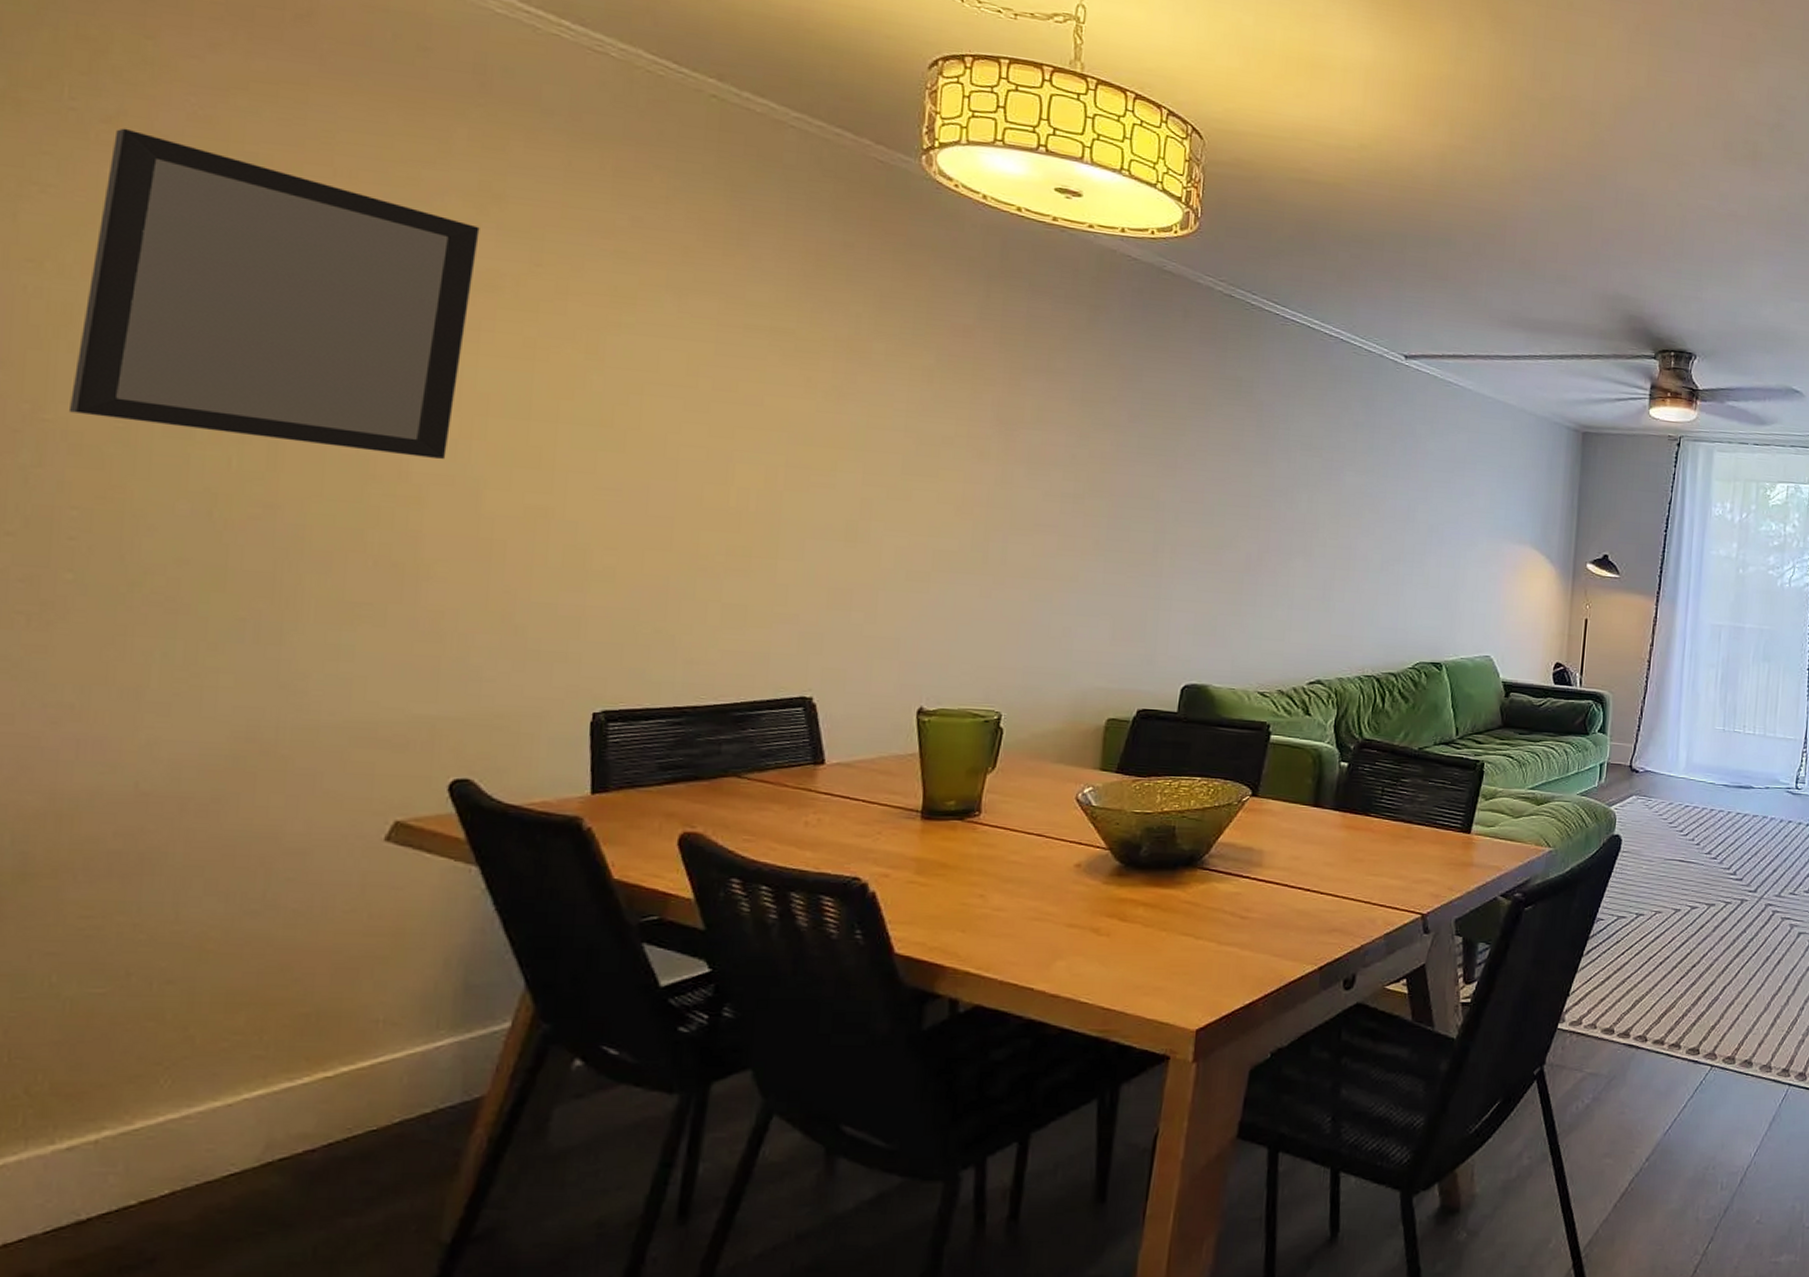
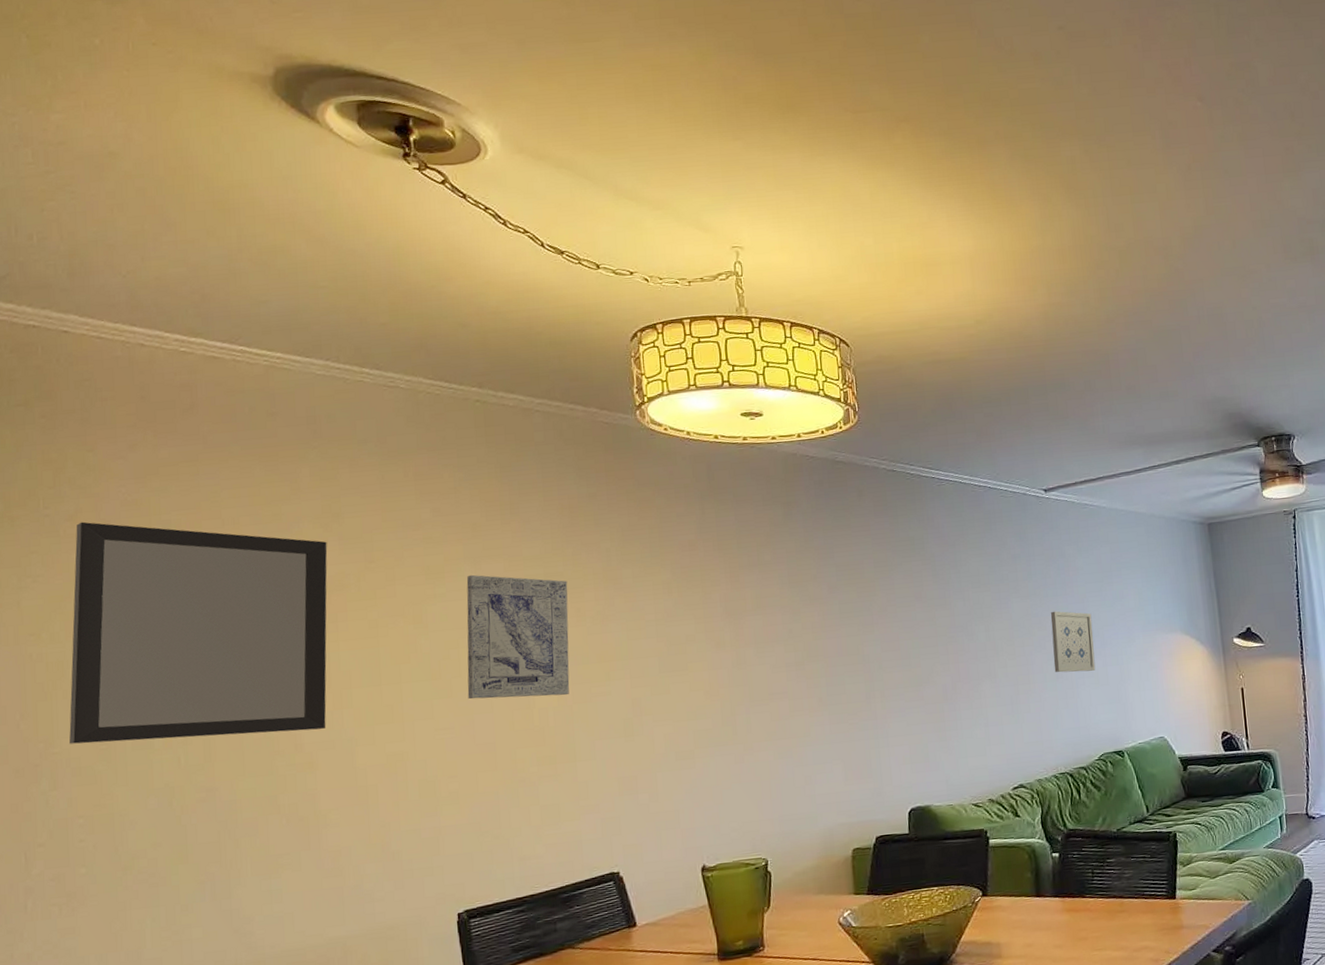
wall art: none [645,308,800,479] -> present [466,574,570,700]
wall art: none [1380,494,1434,569] -> present [1050,611,1096,673]

